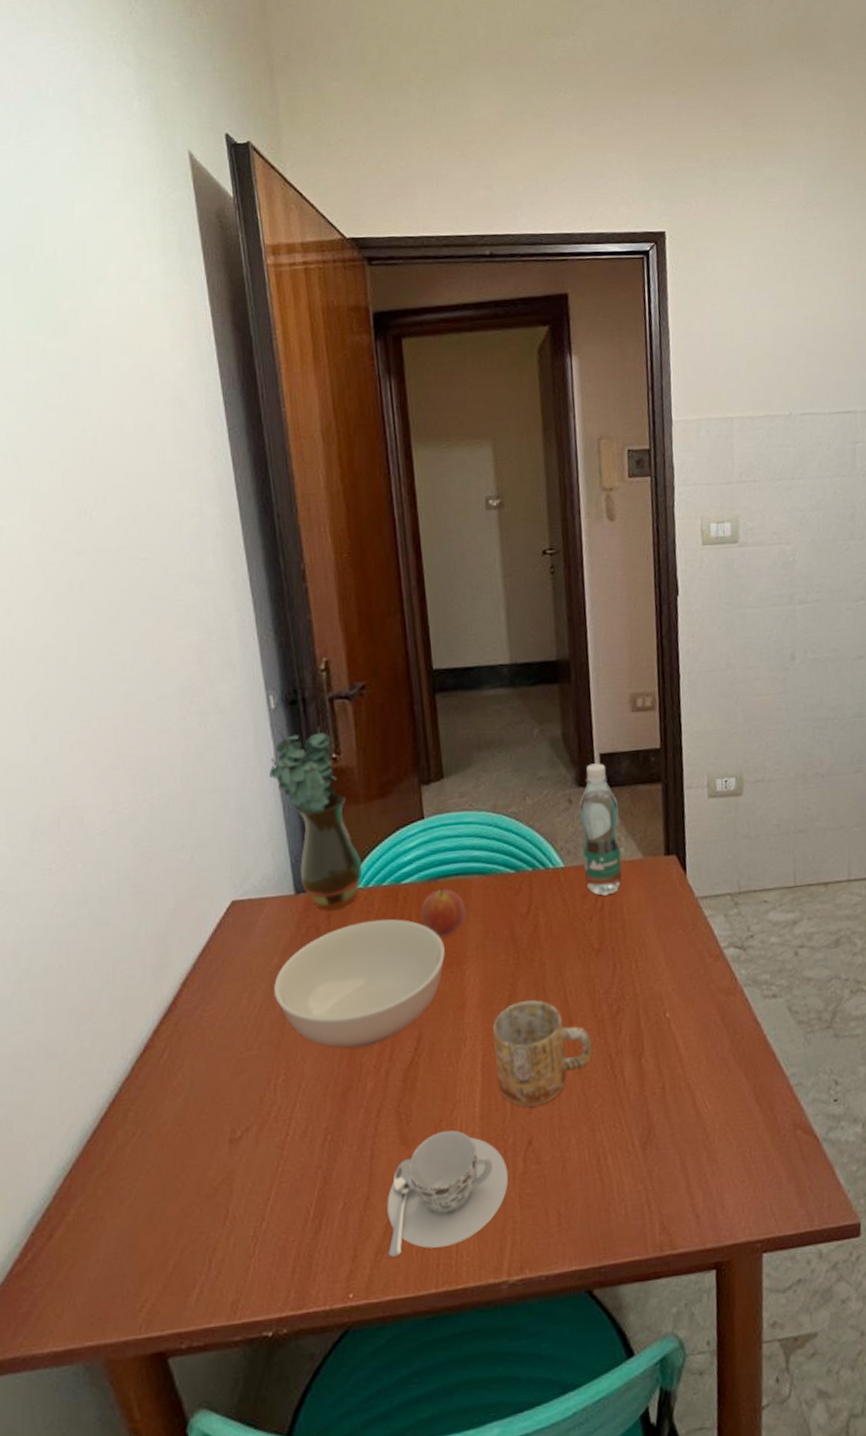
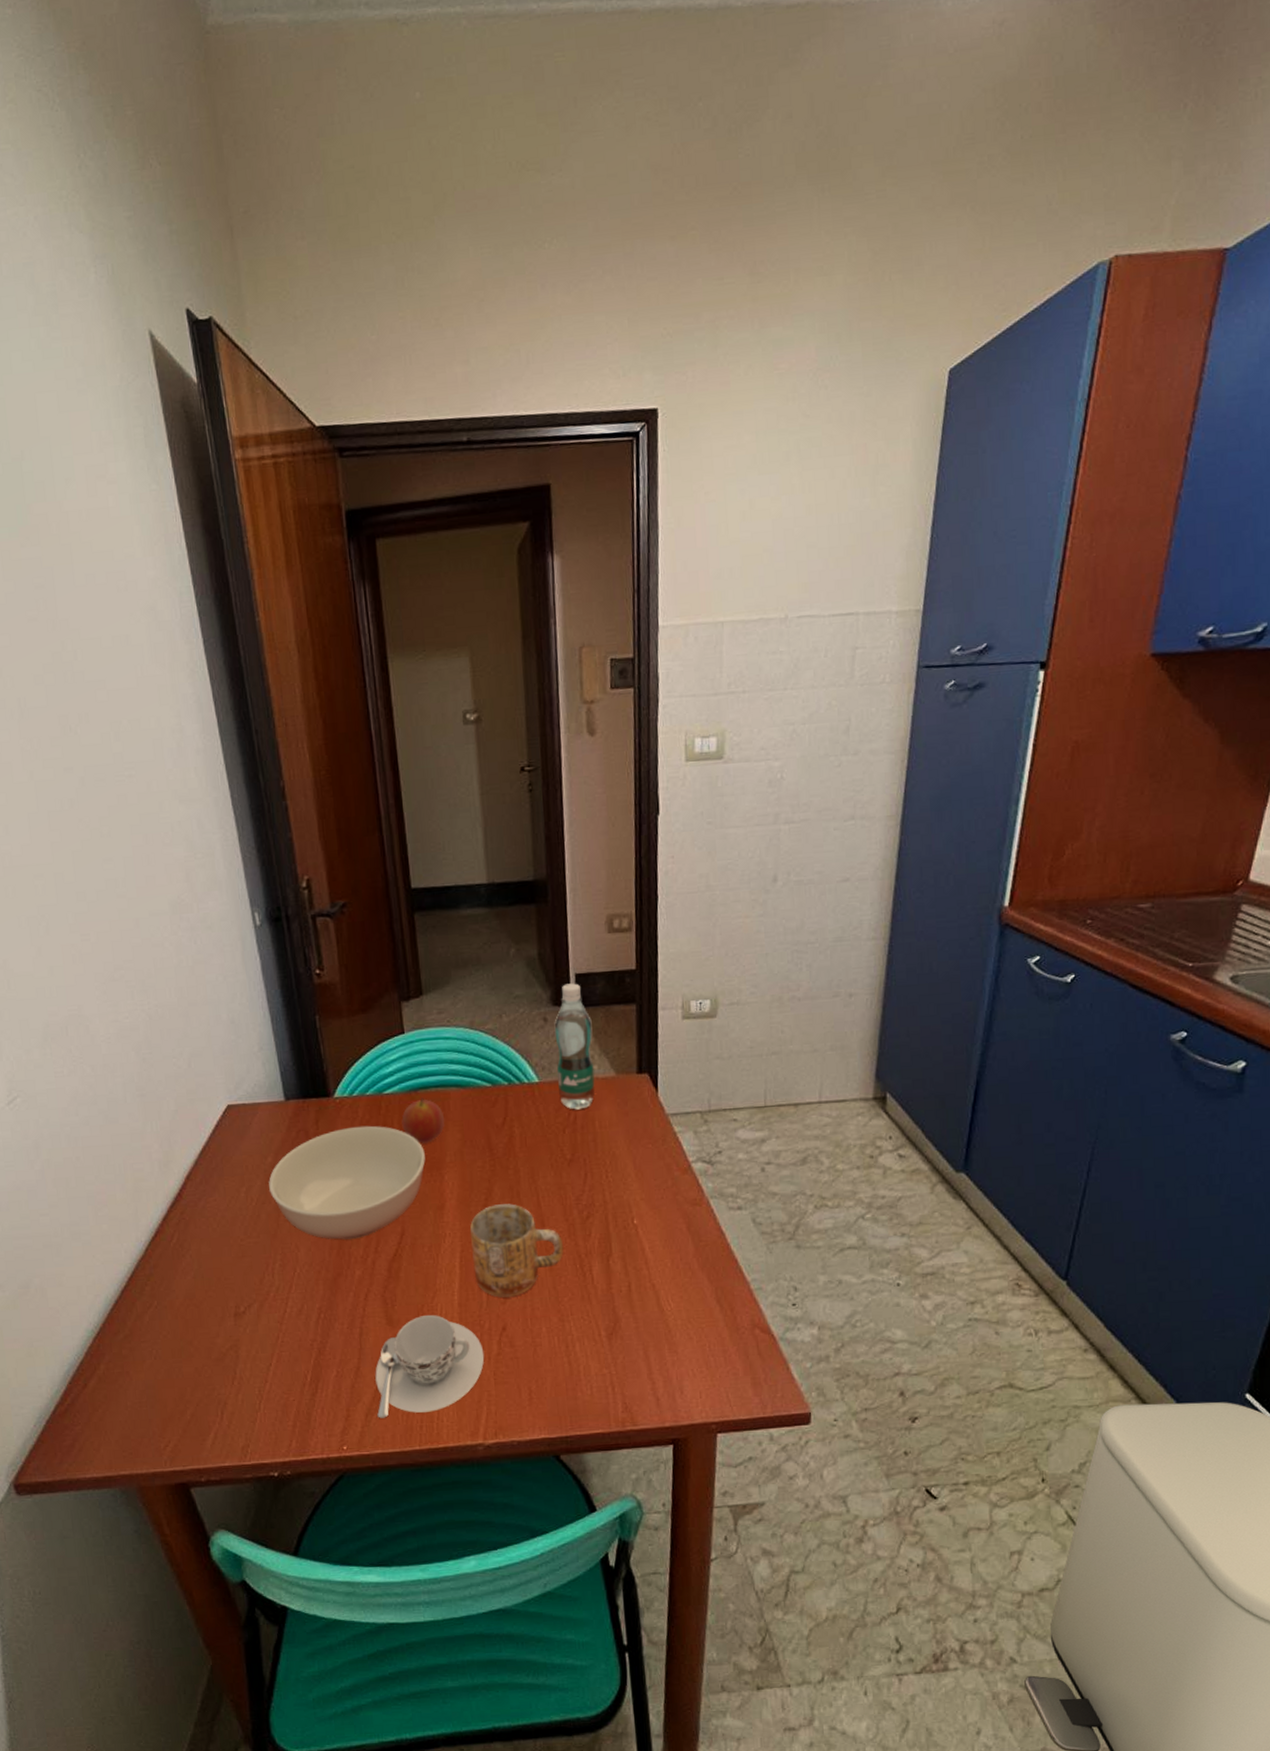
vase: present [269,726,363,911] -> none [257,942,347,1116]

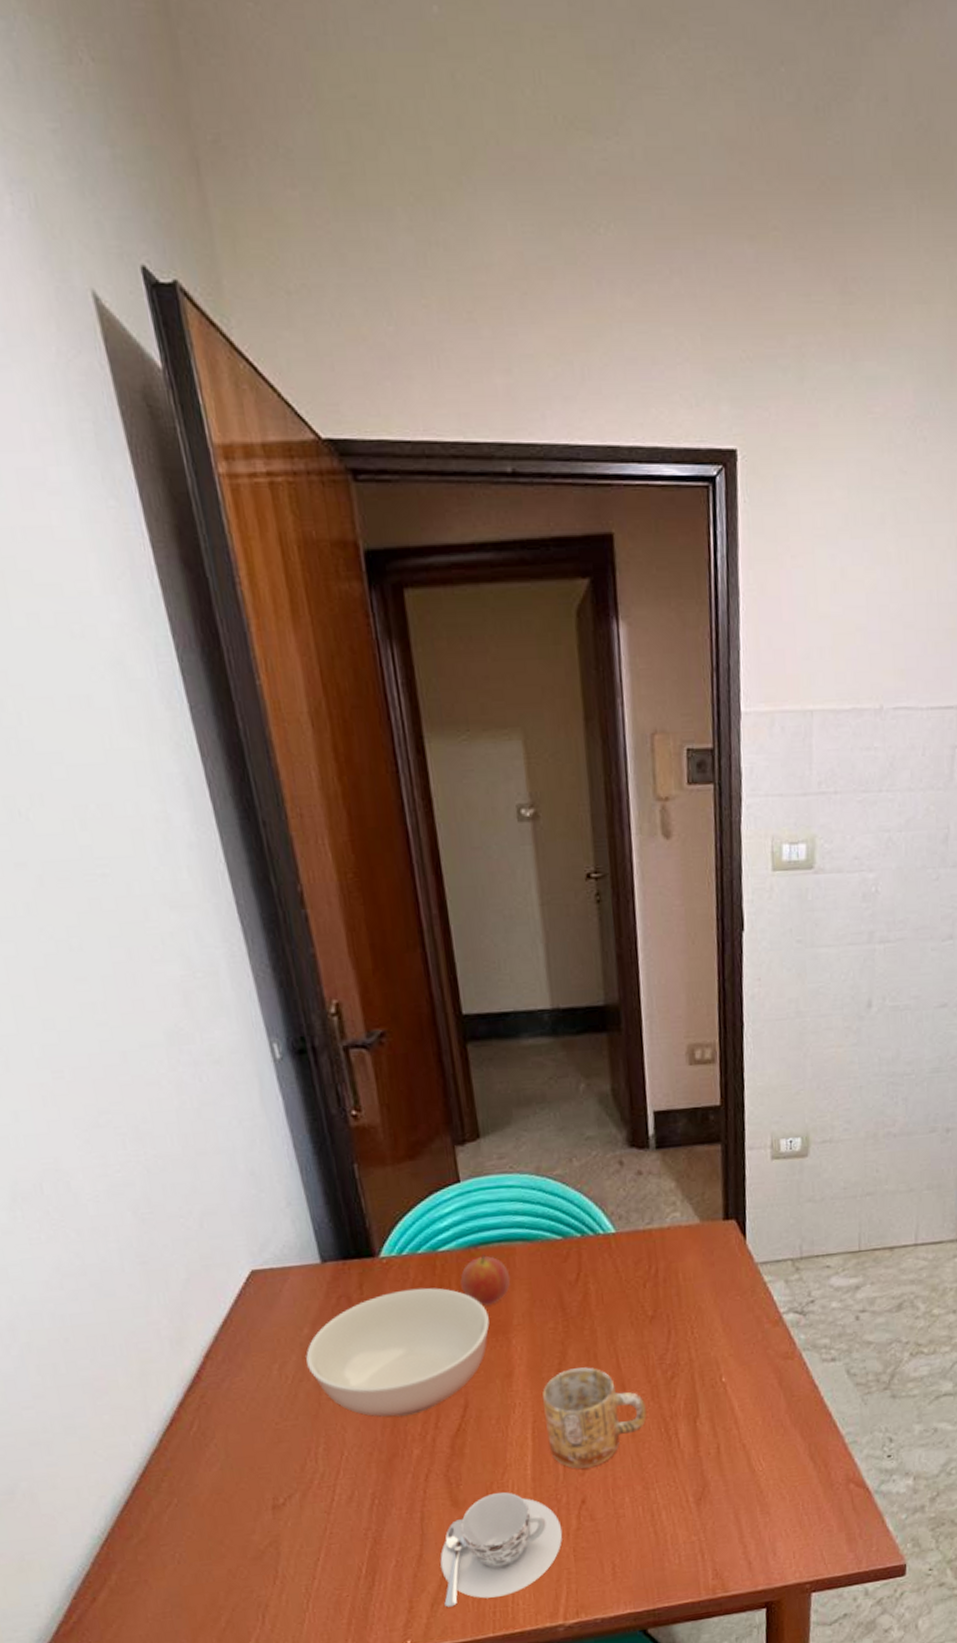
bottle: present [554,983,595,1110] -> none [631,1121,678,1262]

